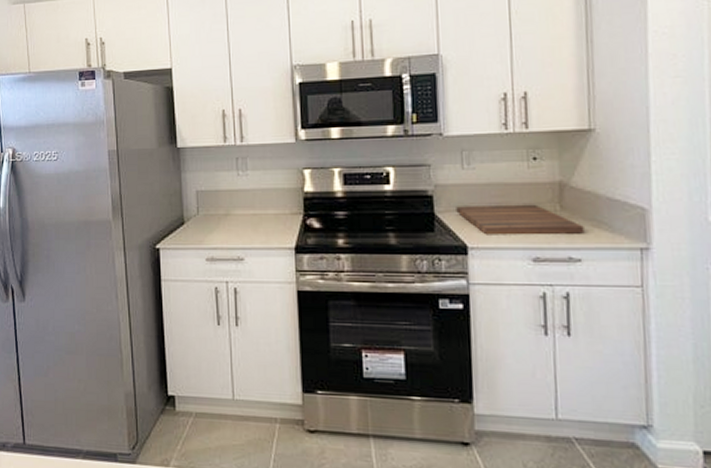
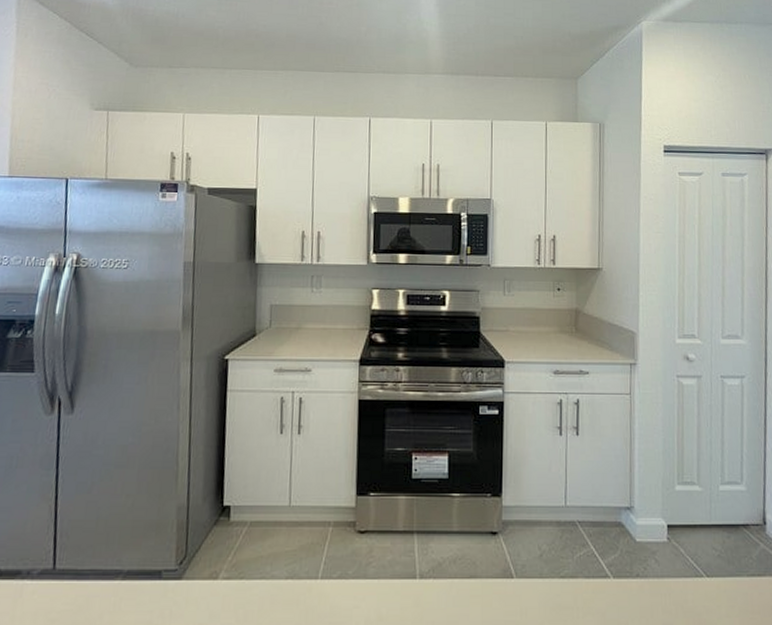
cutting board: present [456,204,585,235] -> none [497,326,592,352]

